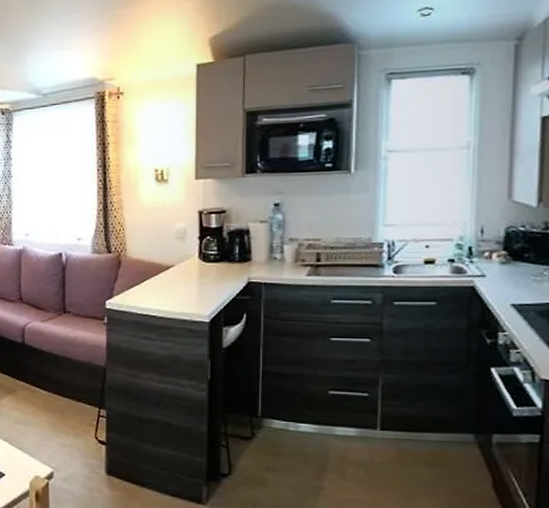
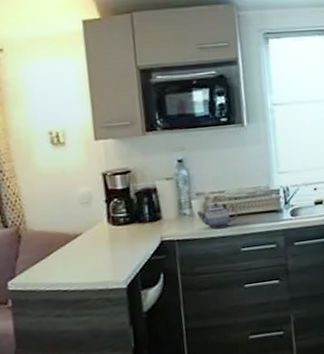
teapot: none [287,250,332,276] -> present [196,203,238,229]

